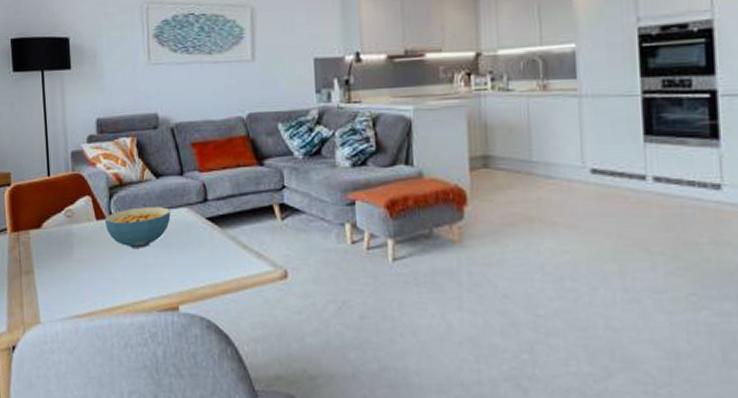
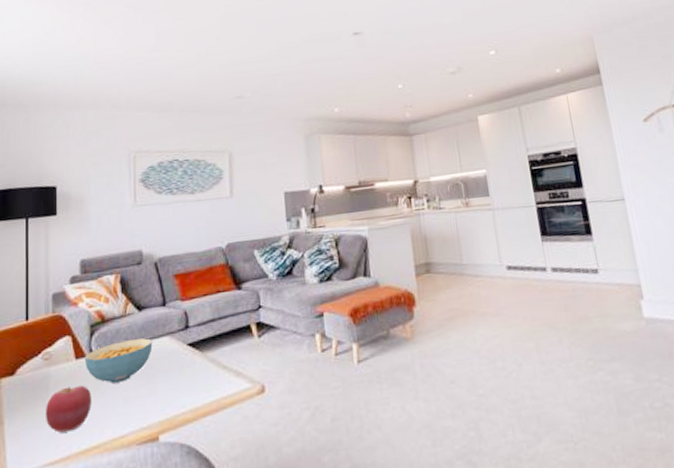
apple: none [70,246,114,289] -> present [45,385,92,433]

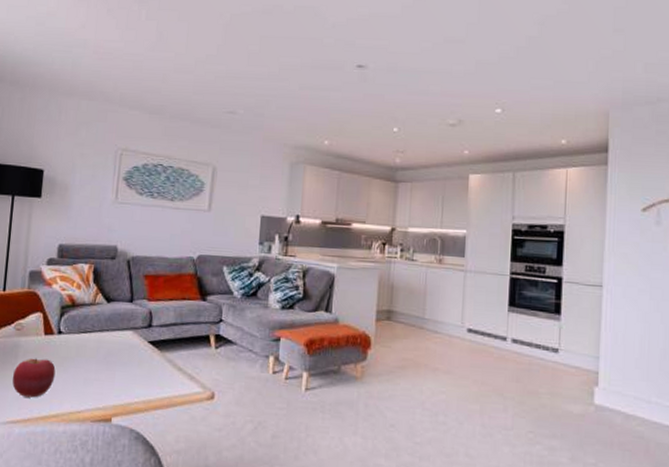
cereal bowl: present [84,338,153,383] -> none [52,327,117,364]

